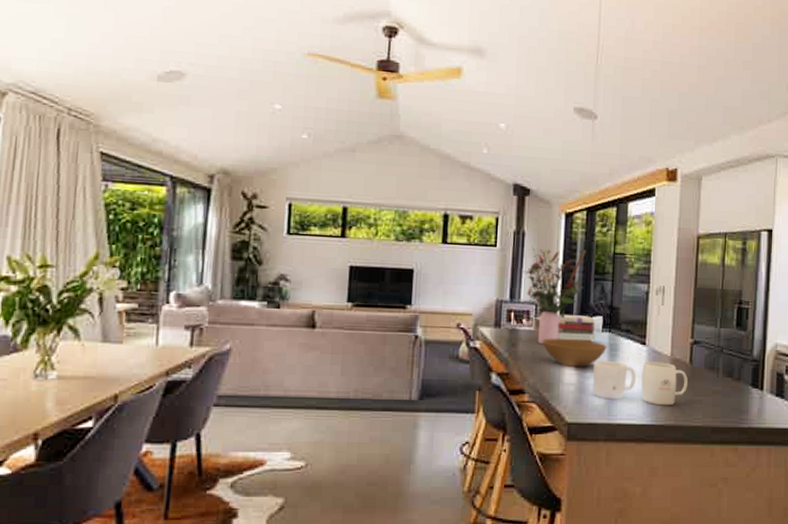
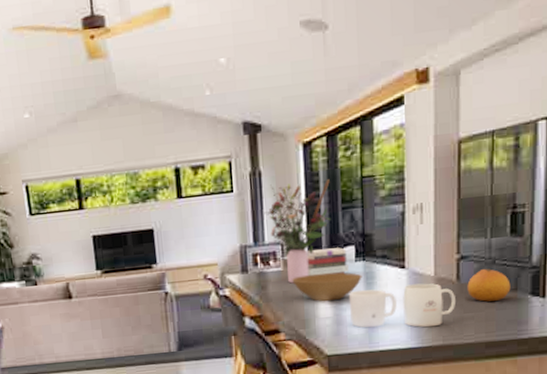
fruit: none [698,356,735,388] -> present [467,269,511,302]

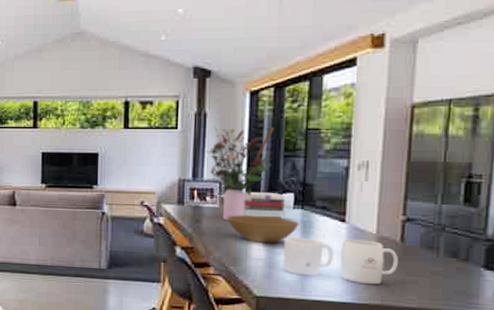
fruit: present [467,269,511,302] -> none [412,234,461,269]

